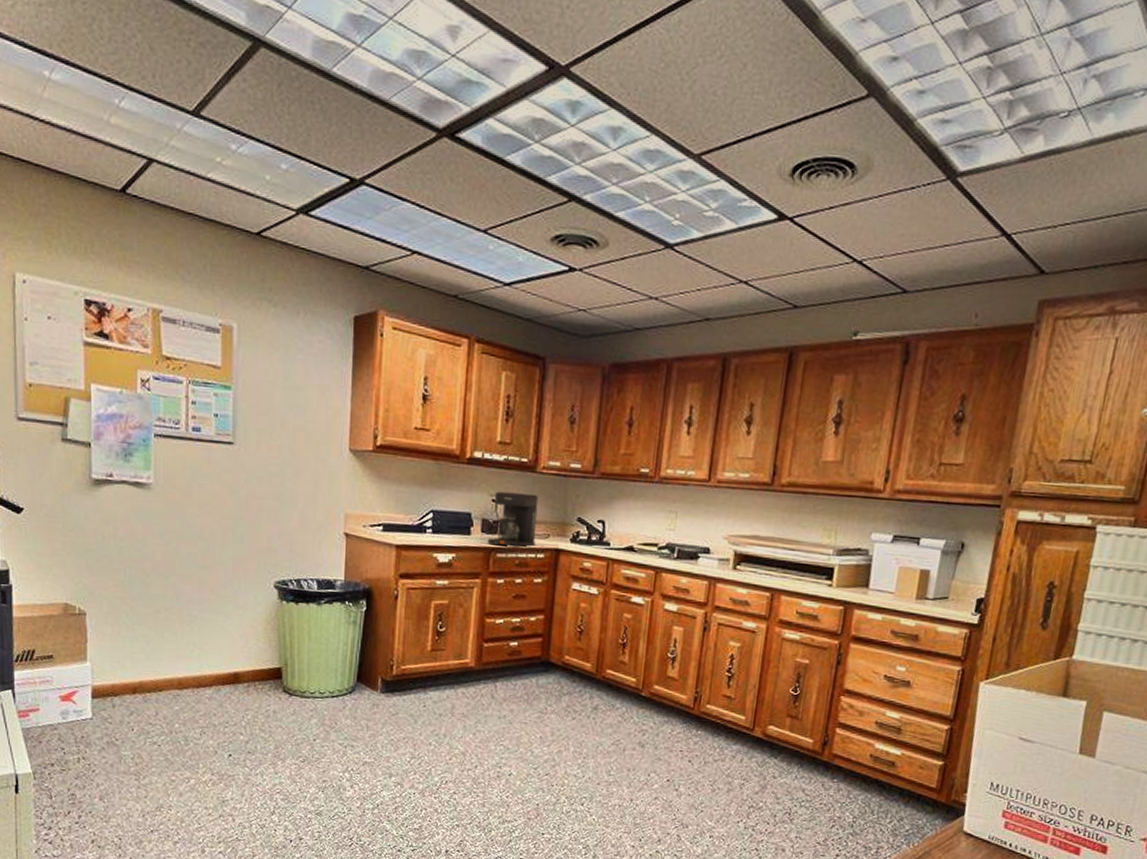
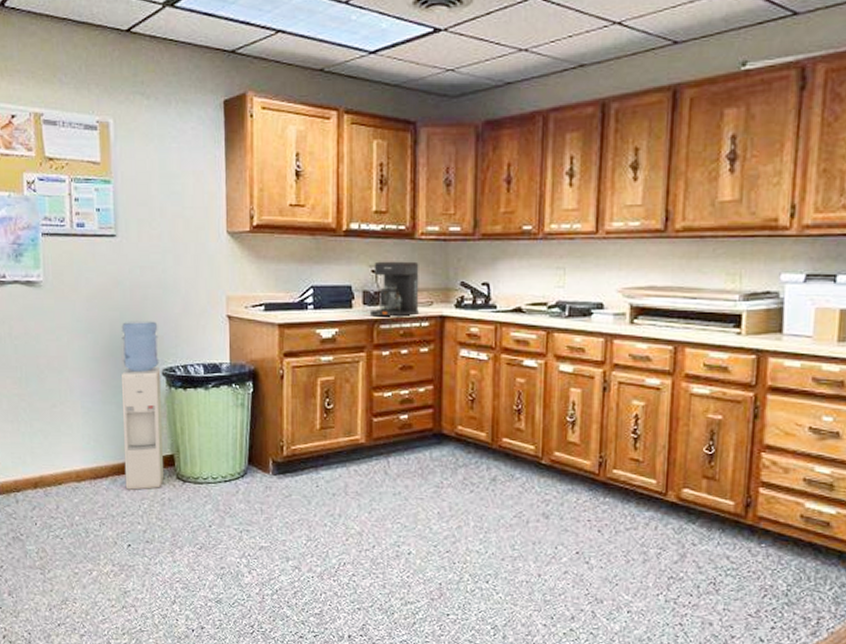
water cooler: none [229,530,273,701] -> present [120,320,165,490]

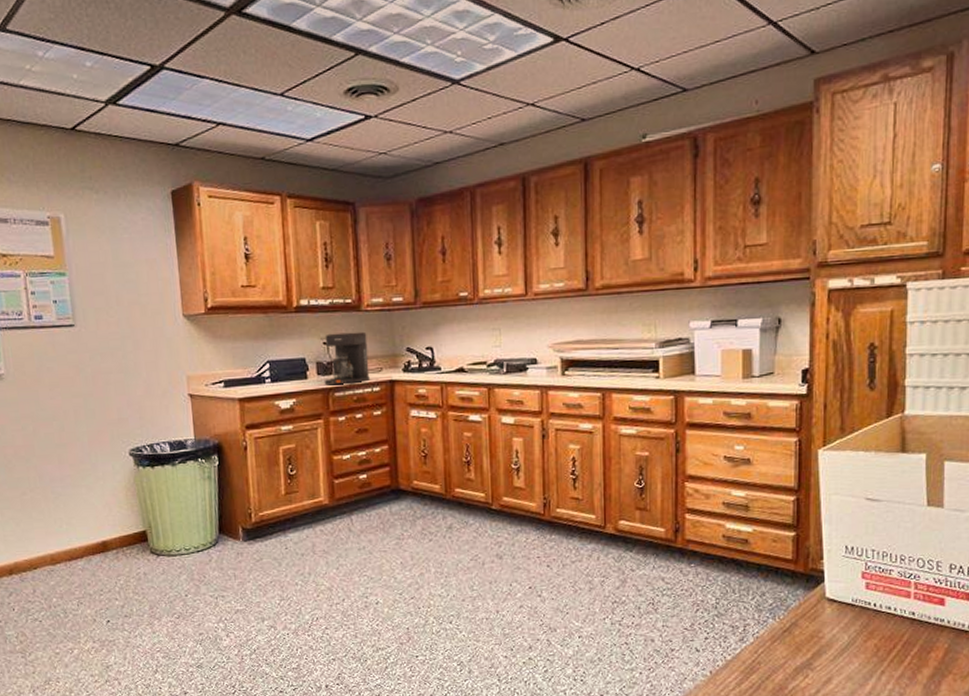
water cooler: present [120,320,165,490] -> none [85,404,138,568]

